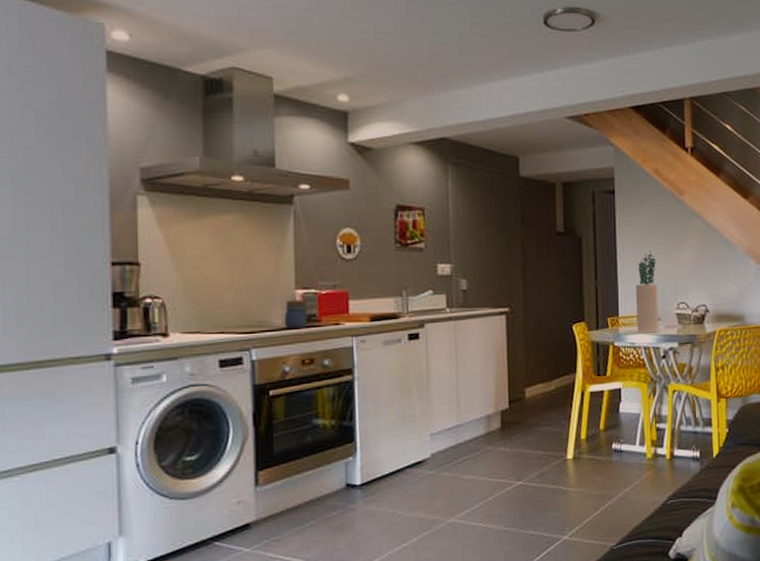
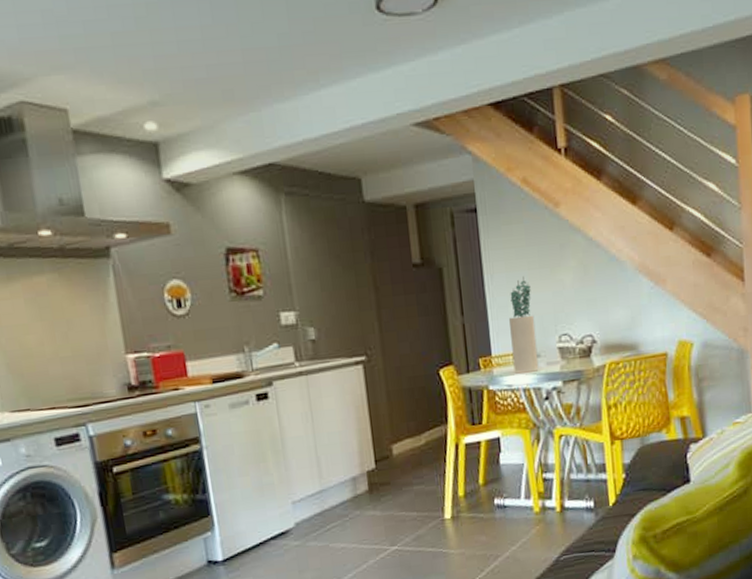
jar: present [284,300,310,329] -> none [117,365,146,399]

